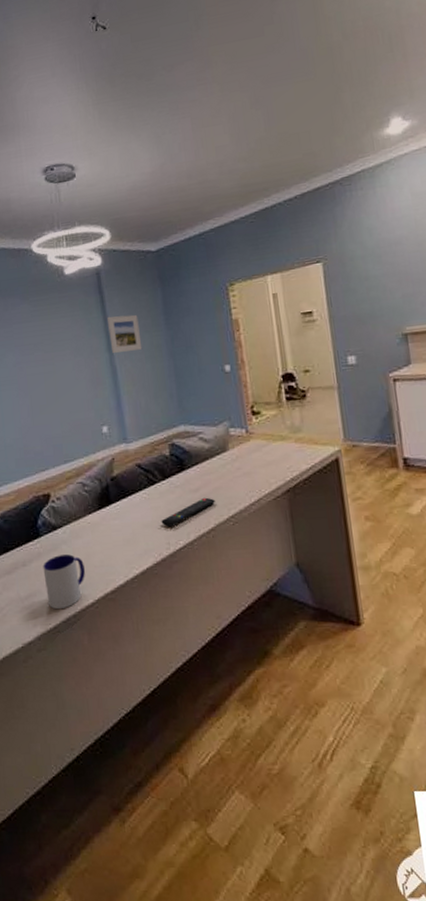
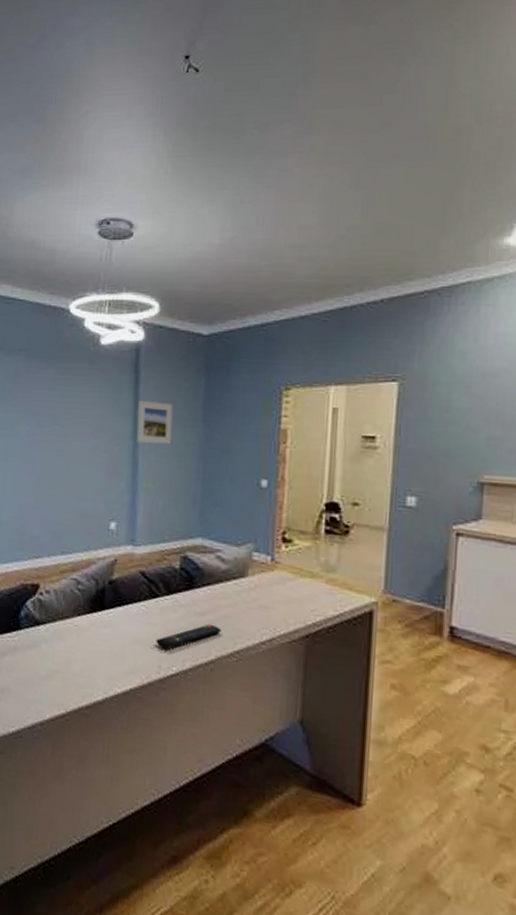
mug: present [43,554,85,610] -> none [15,653,62,714]

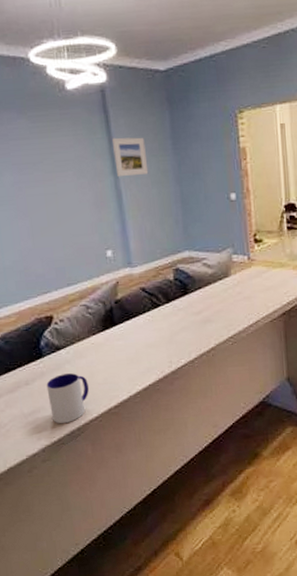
mug: none [15,653,62,714] -> present [46,373,89,424]
remote control: present [156,623,221,649] -> none [164,319,216,347]

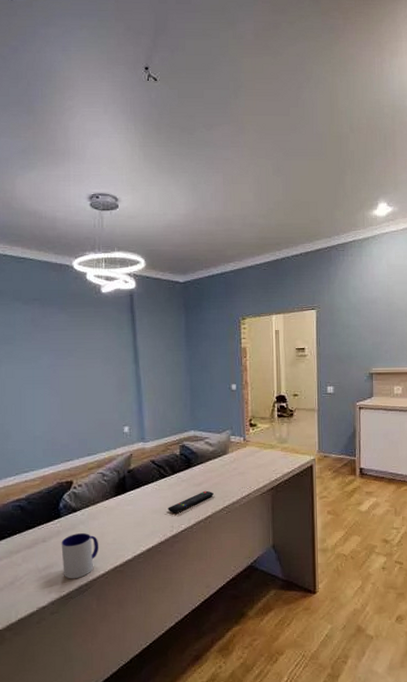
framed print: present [112,137,149,177] -> none [136,333,165,366]
remote control: none [164,319,216,347] -> present [168,490,214,513]

